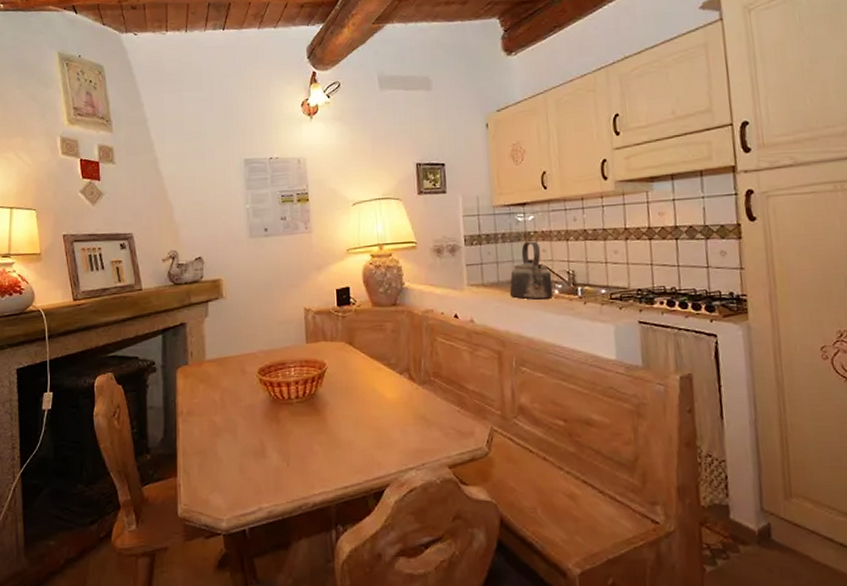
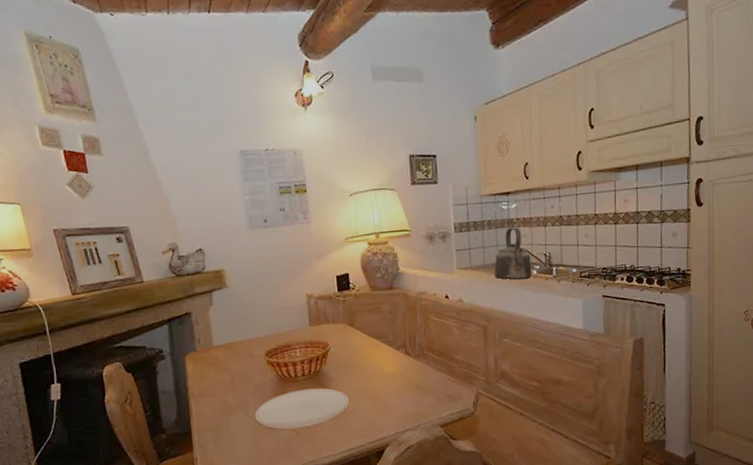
plate: none [243,413,346,459] -> present [254,388,350,430]

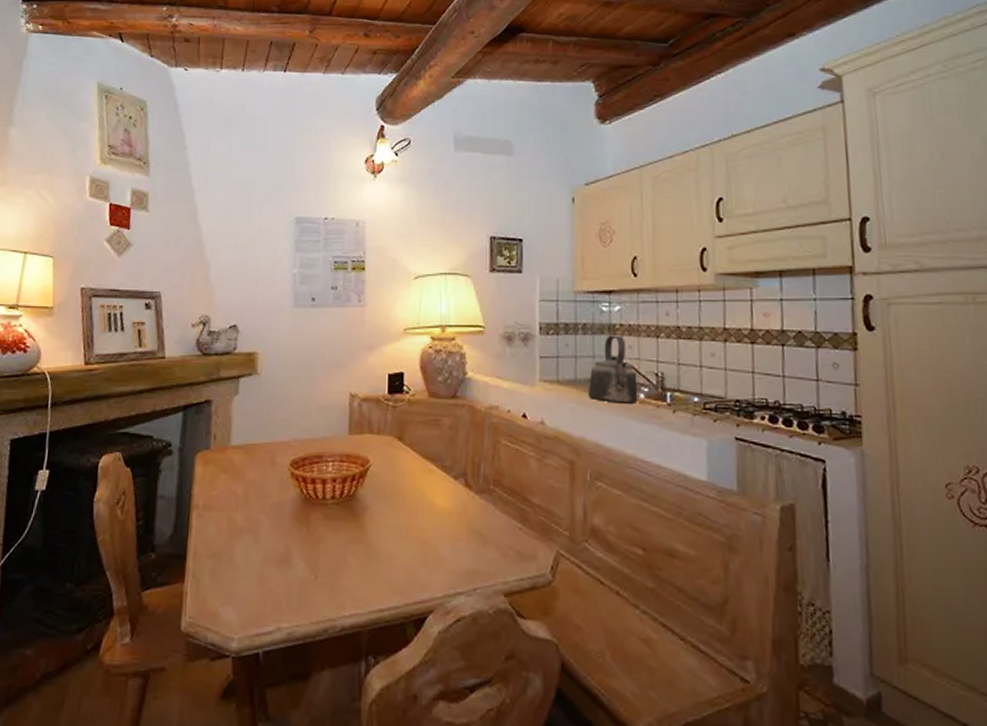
plate: present [254,388,350,430] -> none [266,517,388,571]

